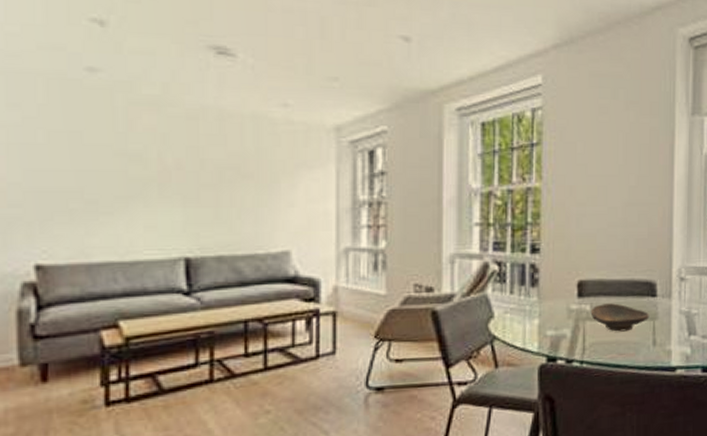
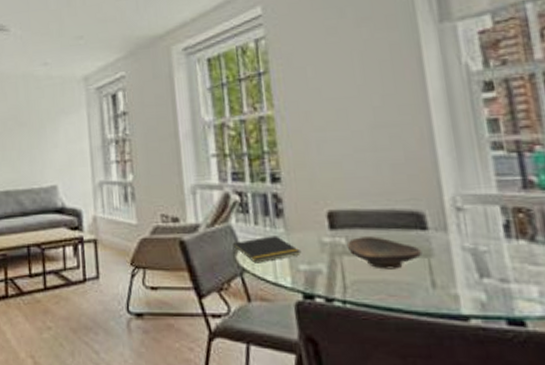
notepad: none [486,304,551,331] -> present [232,236,302,263]

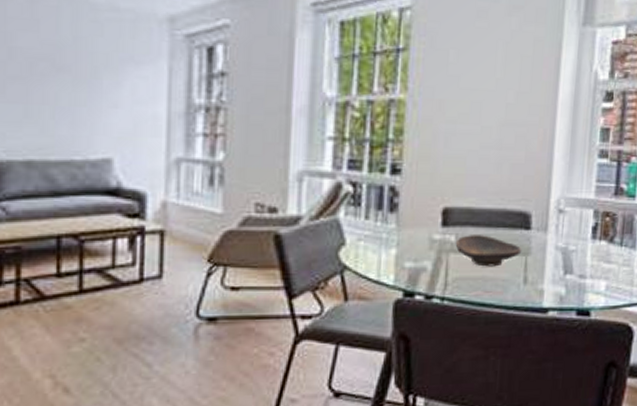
notepad: present [232,236,302,263] -> none [336,231,410,260]

